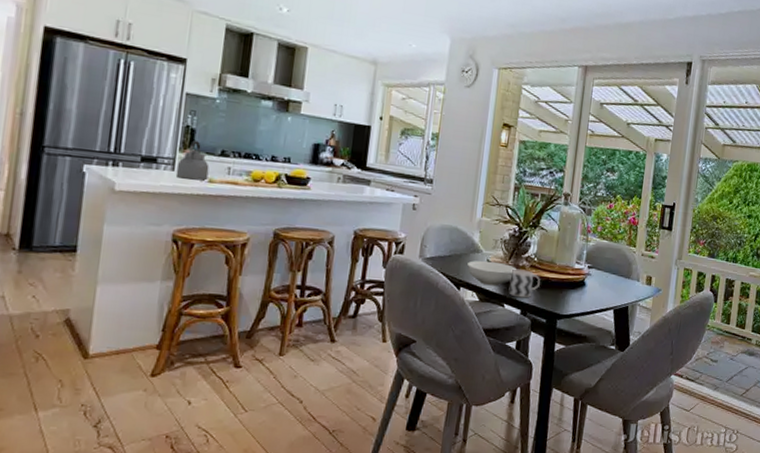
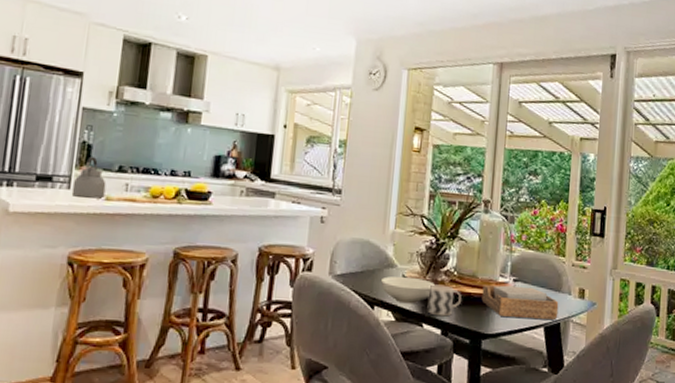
napkin holder: none [558,271,628,304] -> present [482,285,559,321]

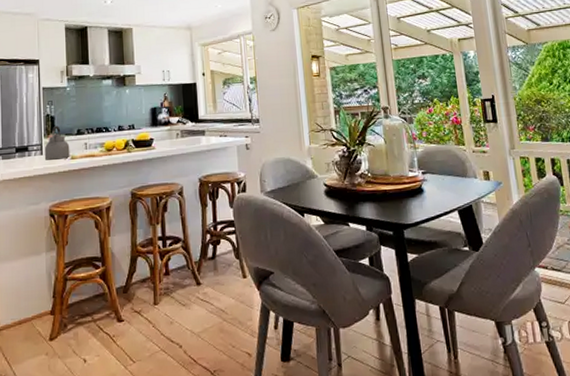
bowl: present [381,276,435,304] -> none [306,184,353,208]
cup: present [427,284,461,317] -> none [348,186,379,215]
napkin holder: present [482,285,559,321] -> none [395,177,469,207]

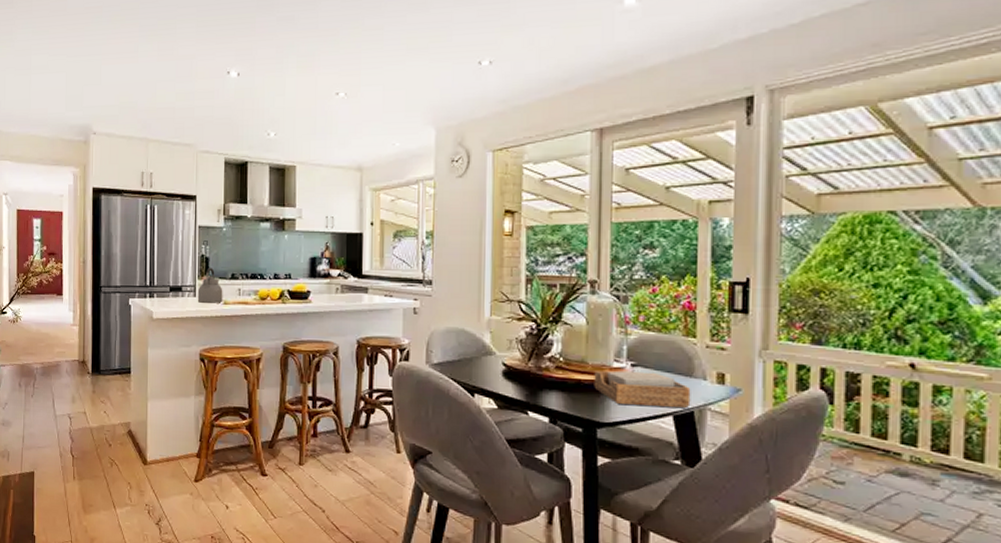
napkin holder: none [395,177,469,207] -> present [594,370,691,409]

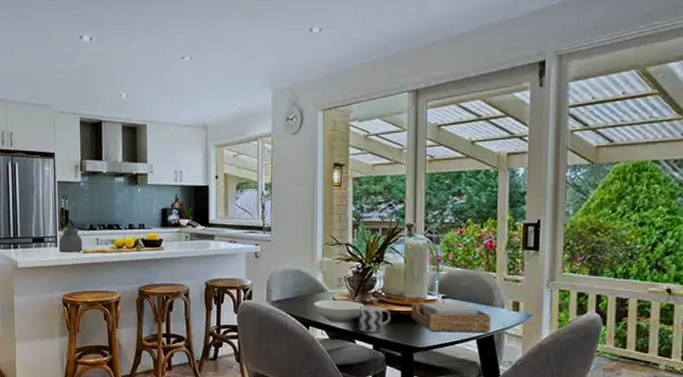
bowl: none [480,363,538,392] -> present [314,299,364,324]
cup: none [531,371,570,404] -> present [358,305,390,333]

